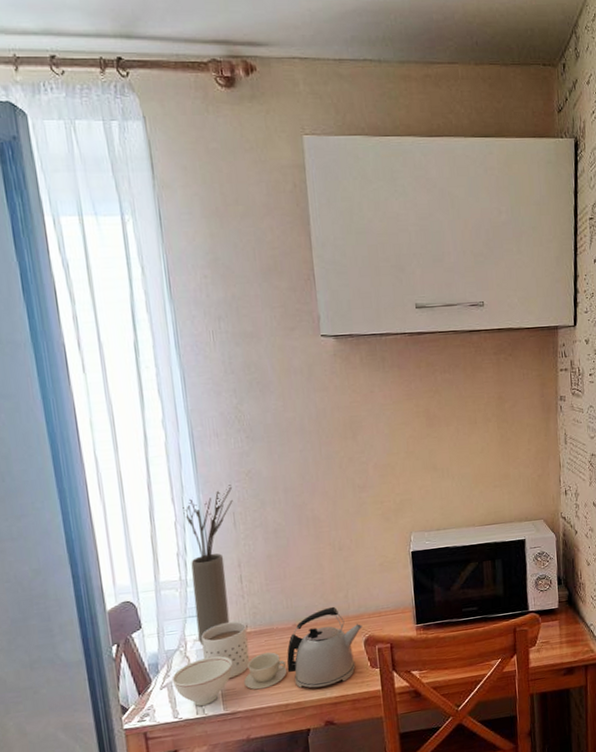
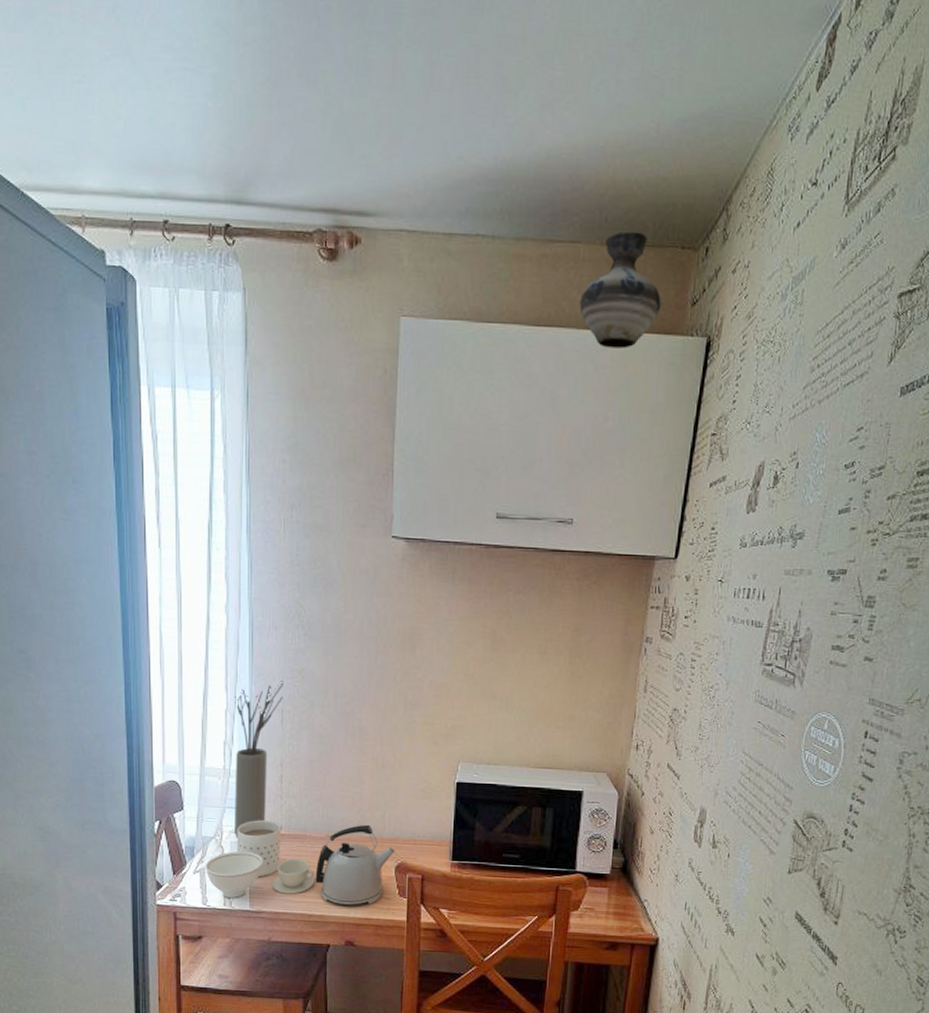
ceramic jug: none [463,53,533,152] -> present [579,231,661,349]

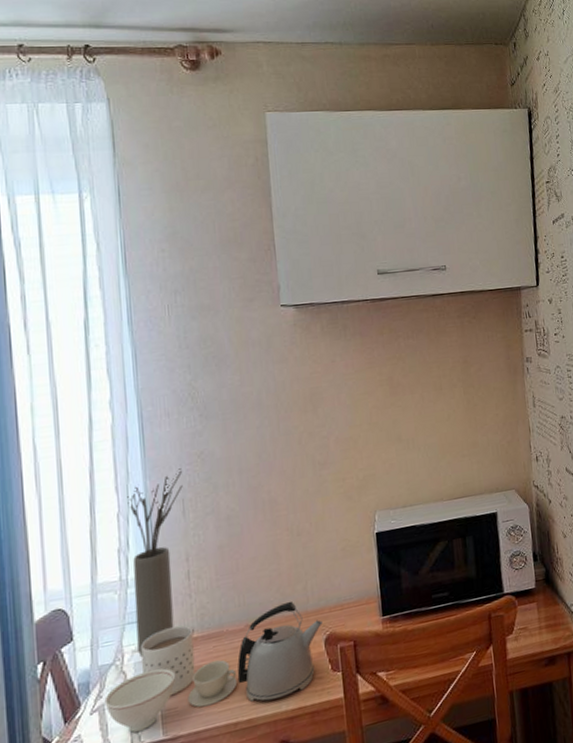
ceramic jug: present [579,231,661,349] -> none [421,34,488,123]

